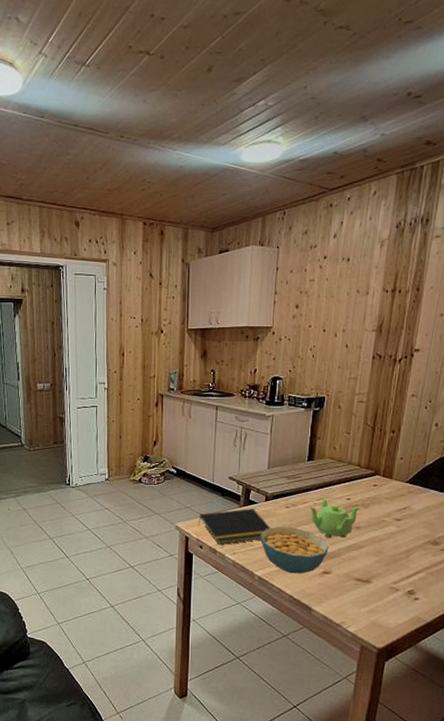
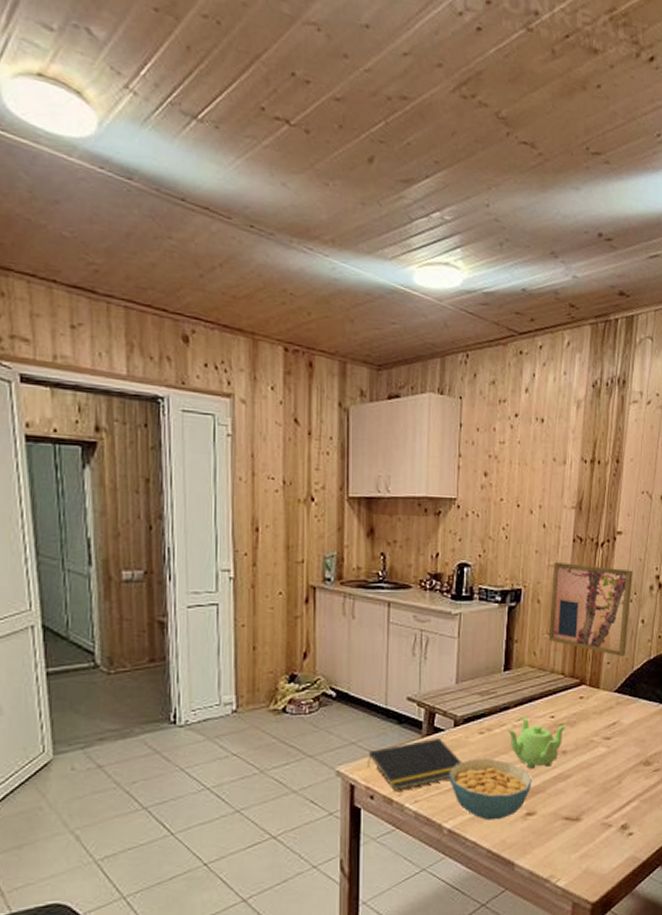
wall art: none [347,376,429,453] -> present [548,562,633,656]

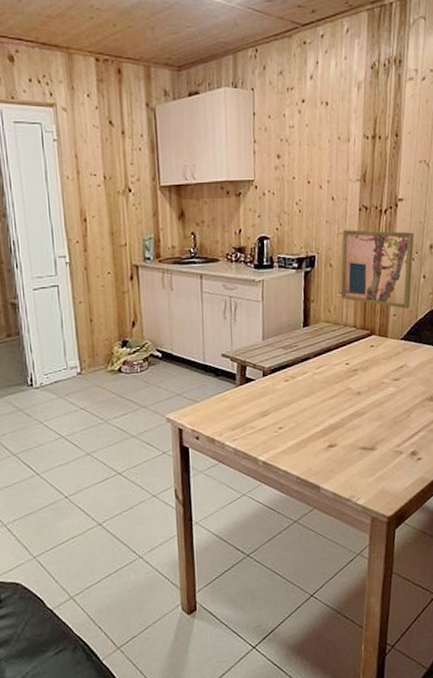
notepad: present [368,738,463,791] -> none [192,387,272,432]
cereal bowl: present [449,759,532,821] -> none [261,402,332,453]
teapot: present [506,716,566,769] -> none [308,365,360,409]

